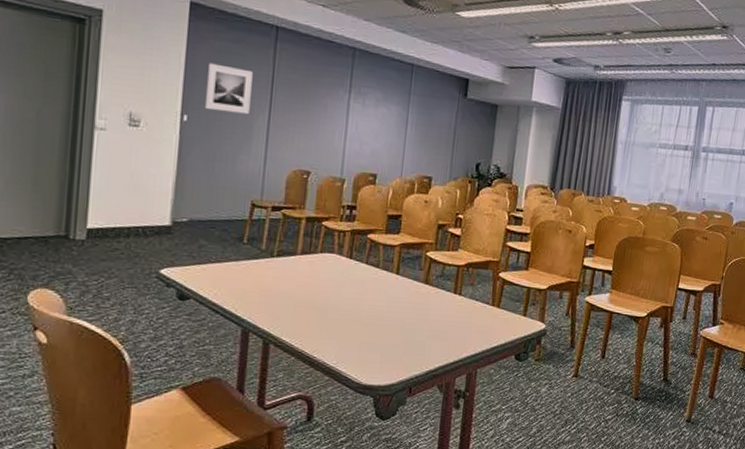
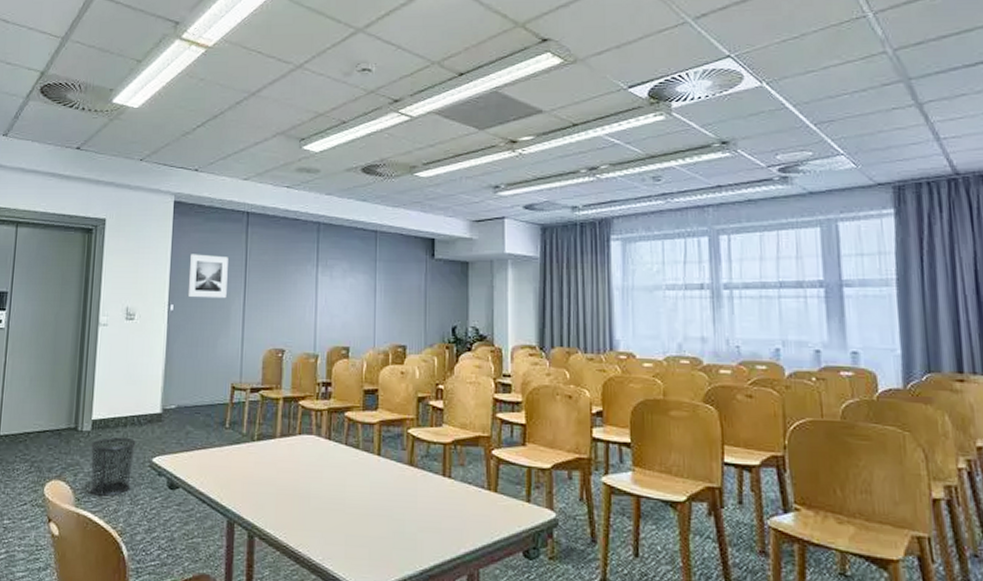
waste bin: none [84,246,142,306] -> present [90,436,137,496]

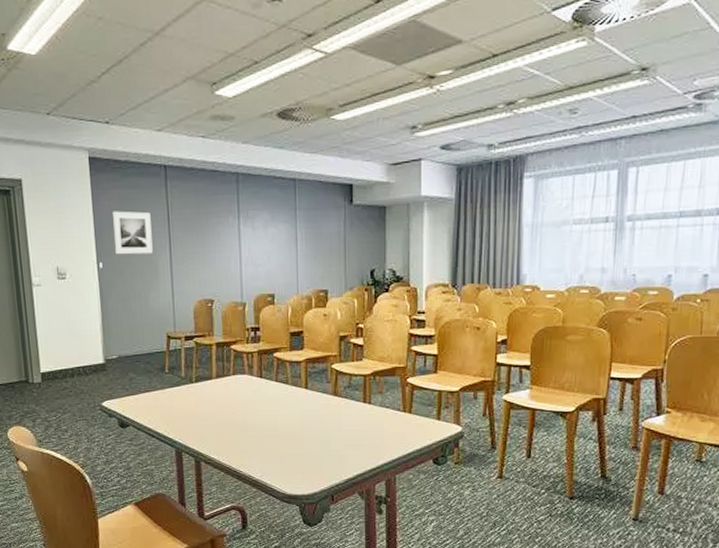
waste bin: present [90,436,137,496] -> none [42,386,86,437]

